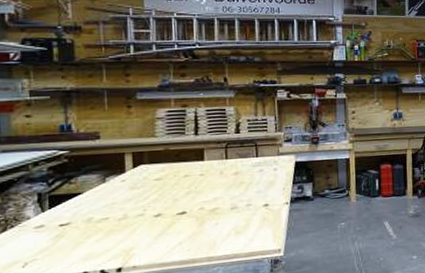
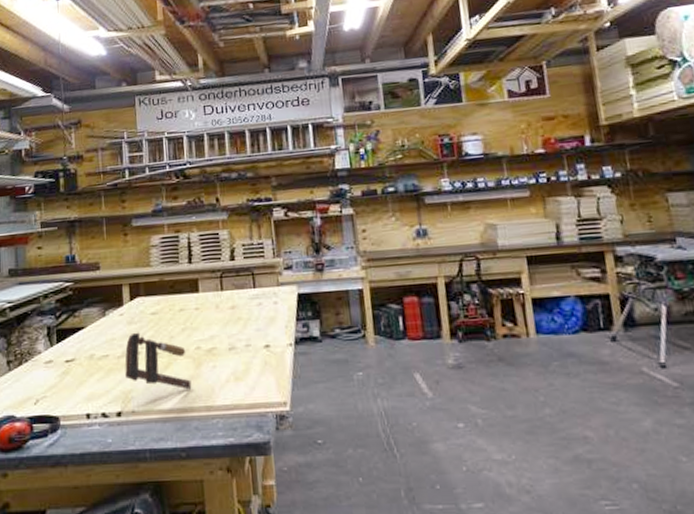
c-clamp: none [126,196,194,245] -> present [125,332,192,390]

